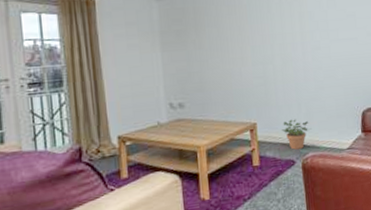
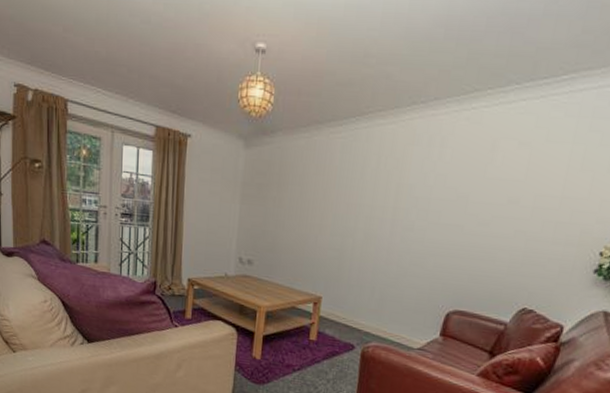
potted plant: present [282,119,312,150] -> none [348,302,382,336]

